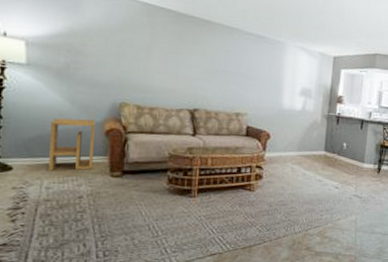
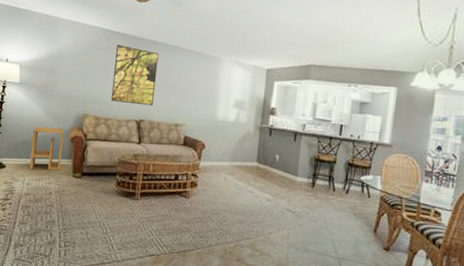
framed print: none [156,22,214,94] -> present [110,45,159,106]

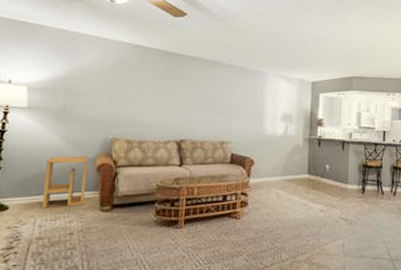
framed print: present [110,45,159,106] -> none [145,61,199,125]

